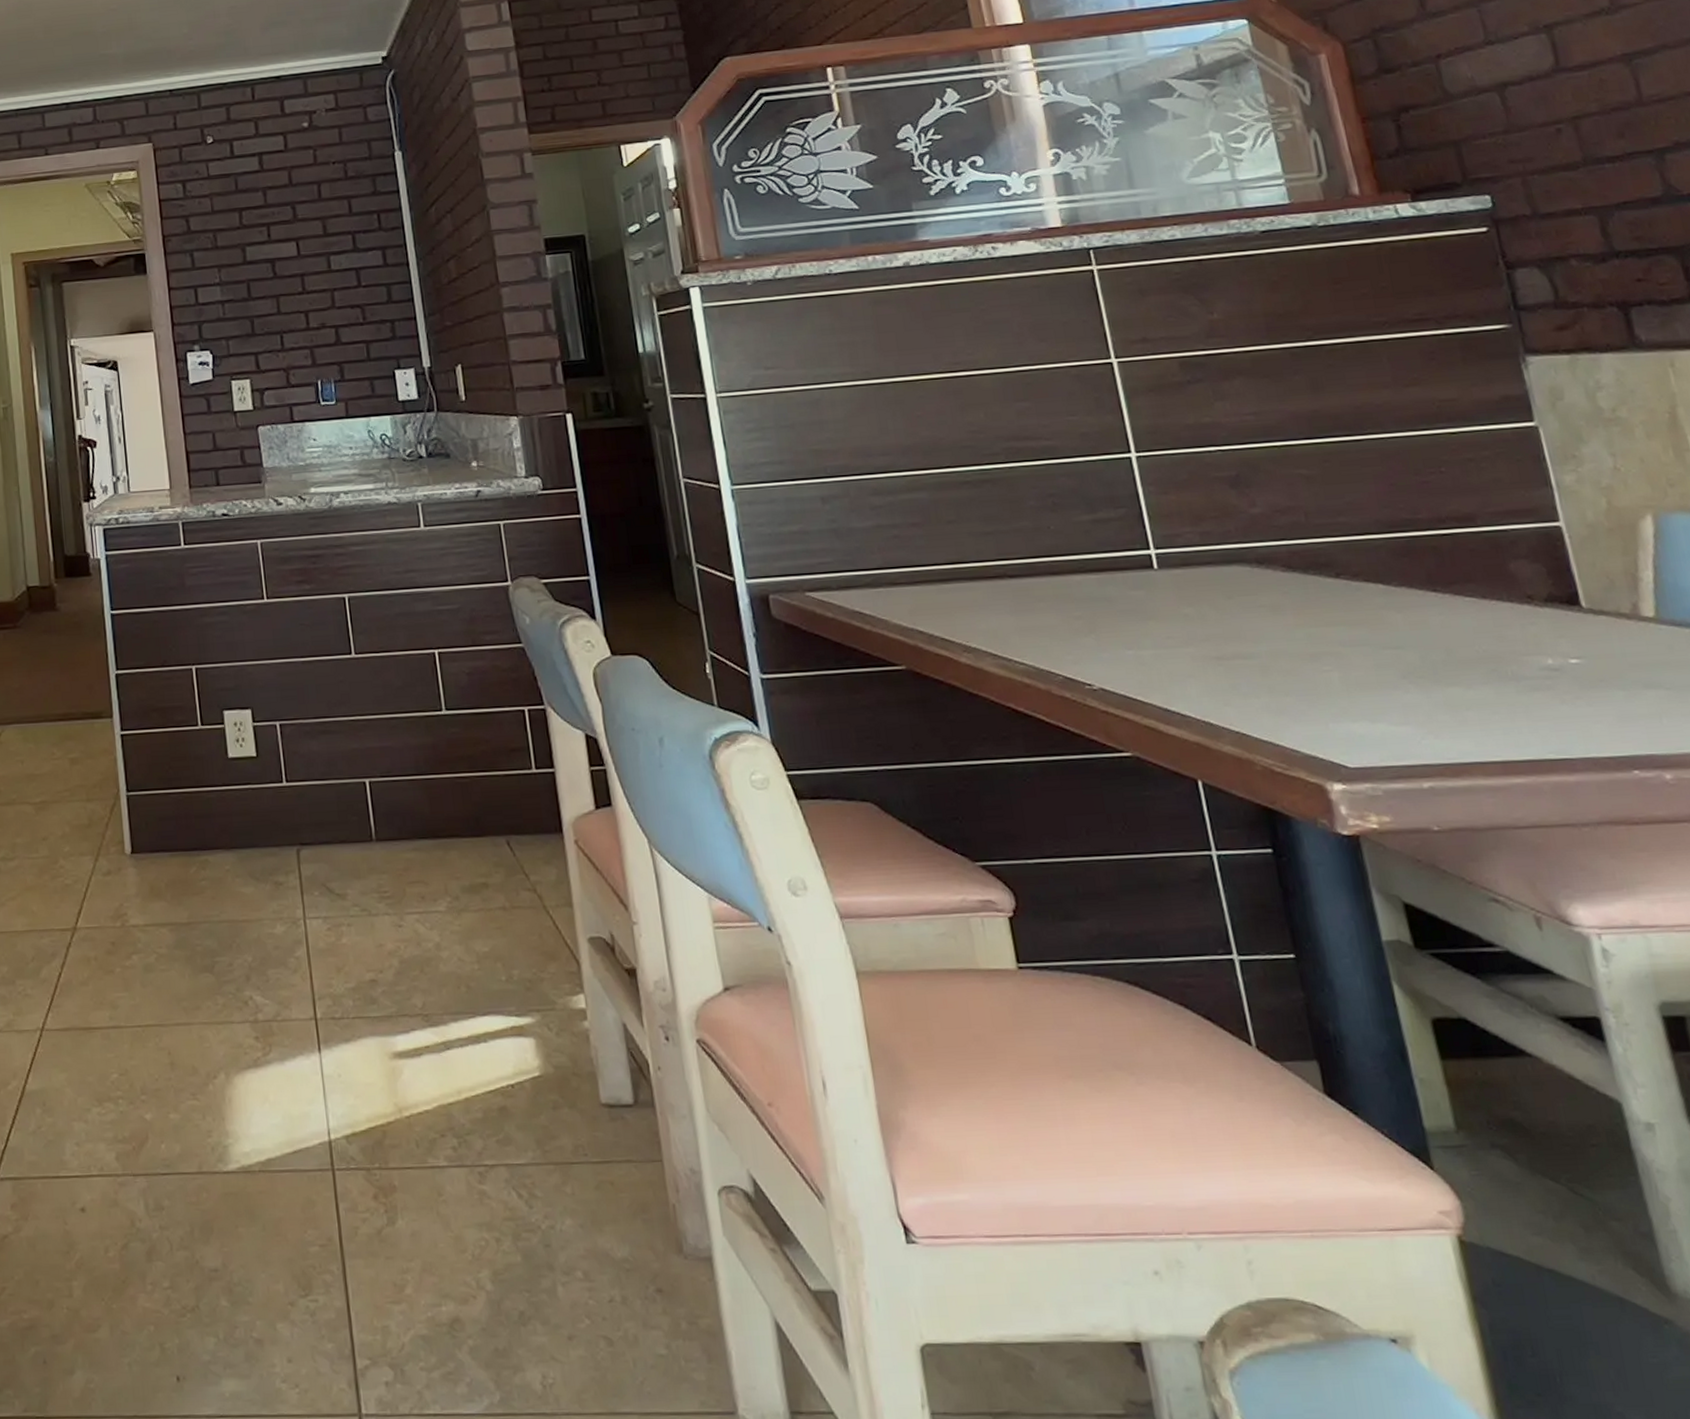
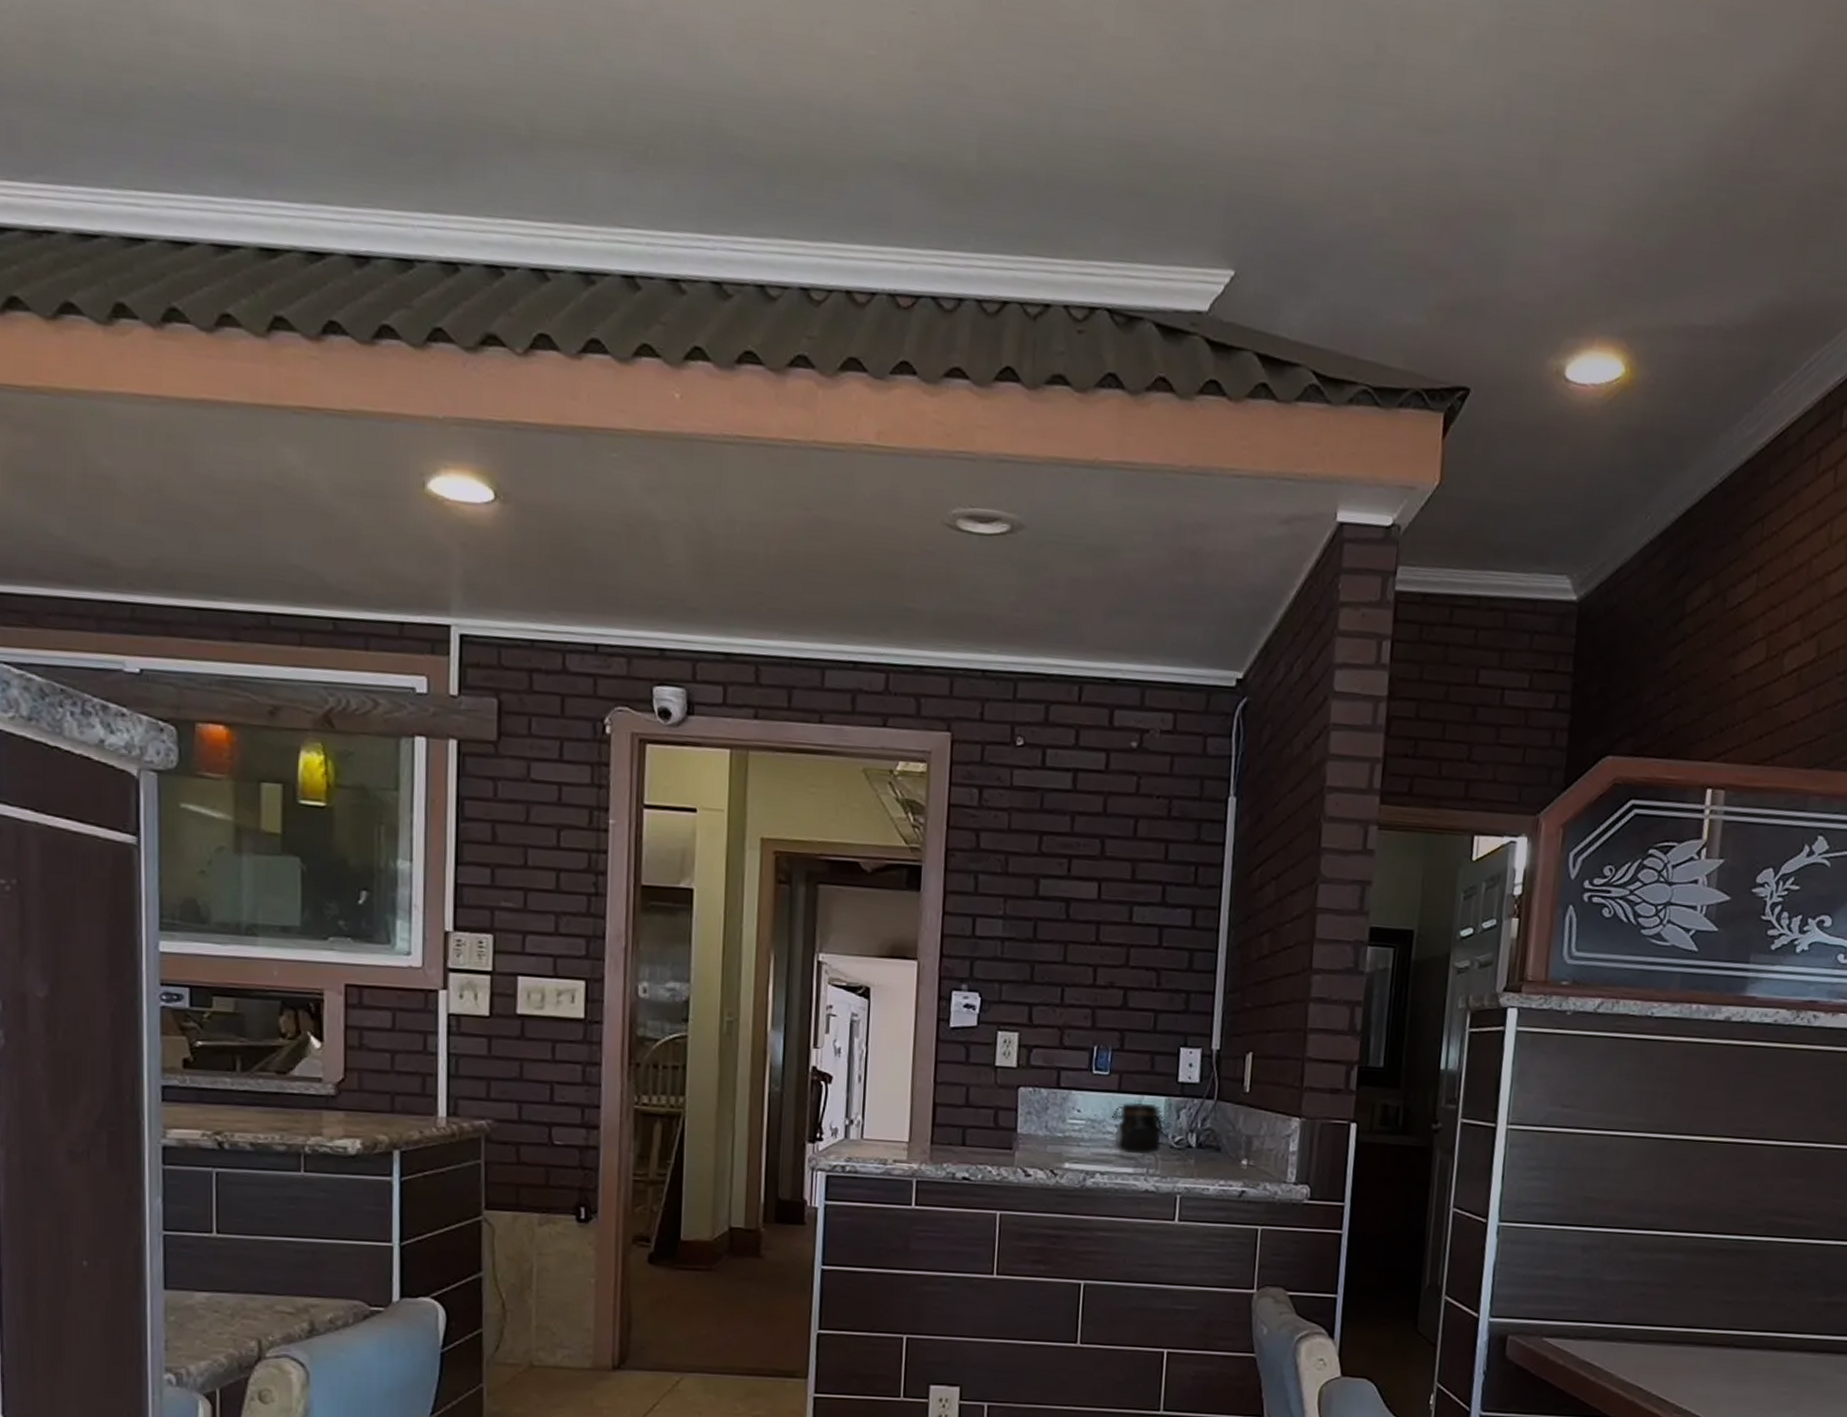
jar: none [344,423,396,472] -> present [1111,1102,1165,1155]

